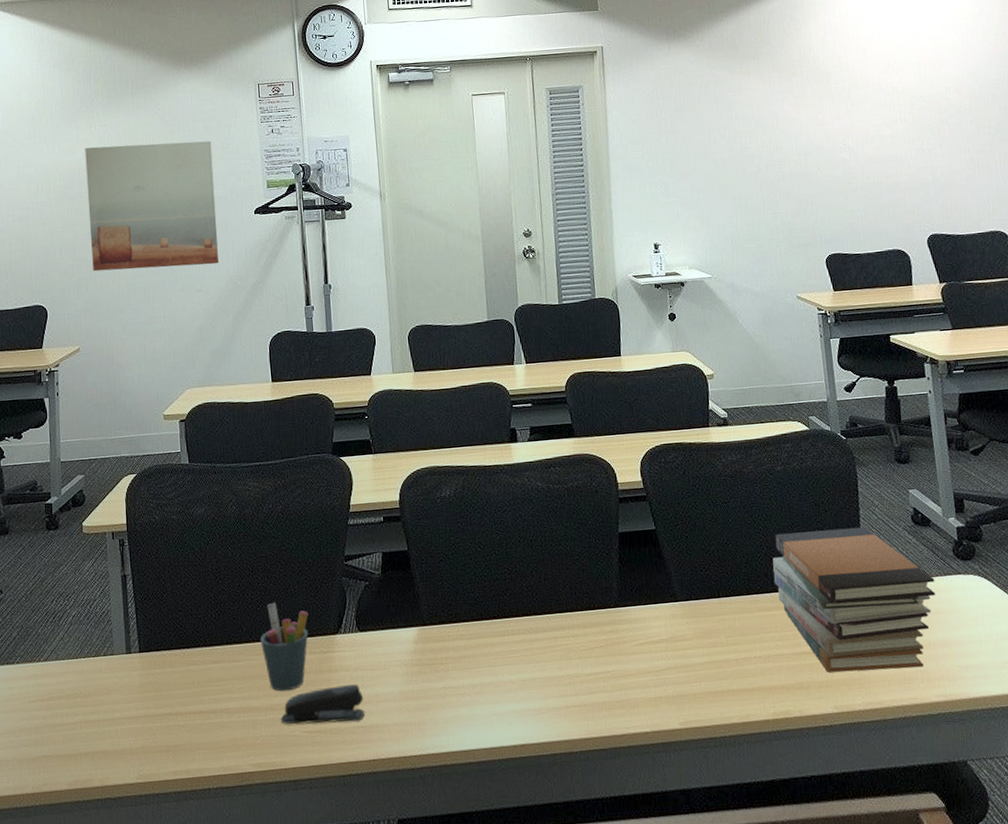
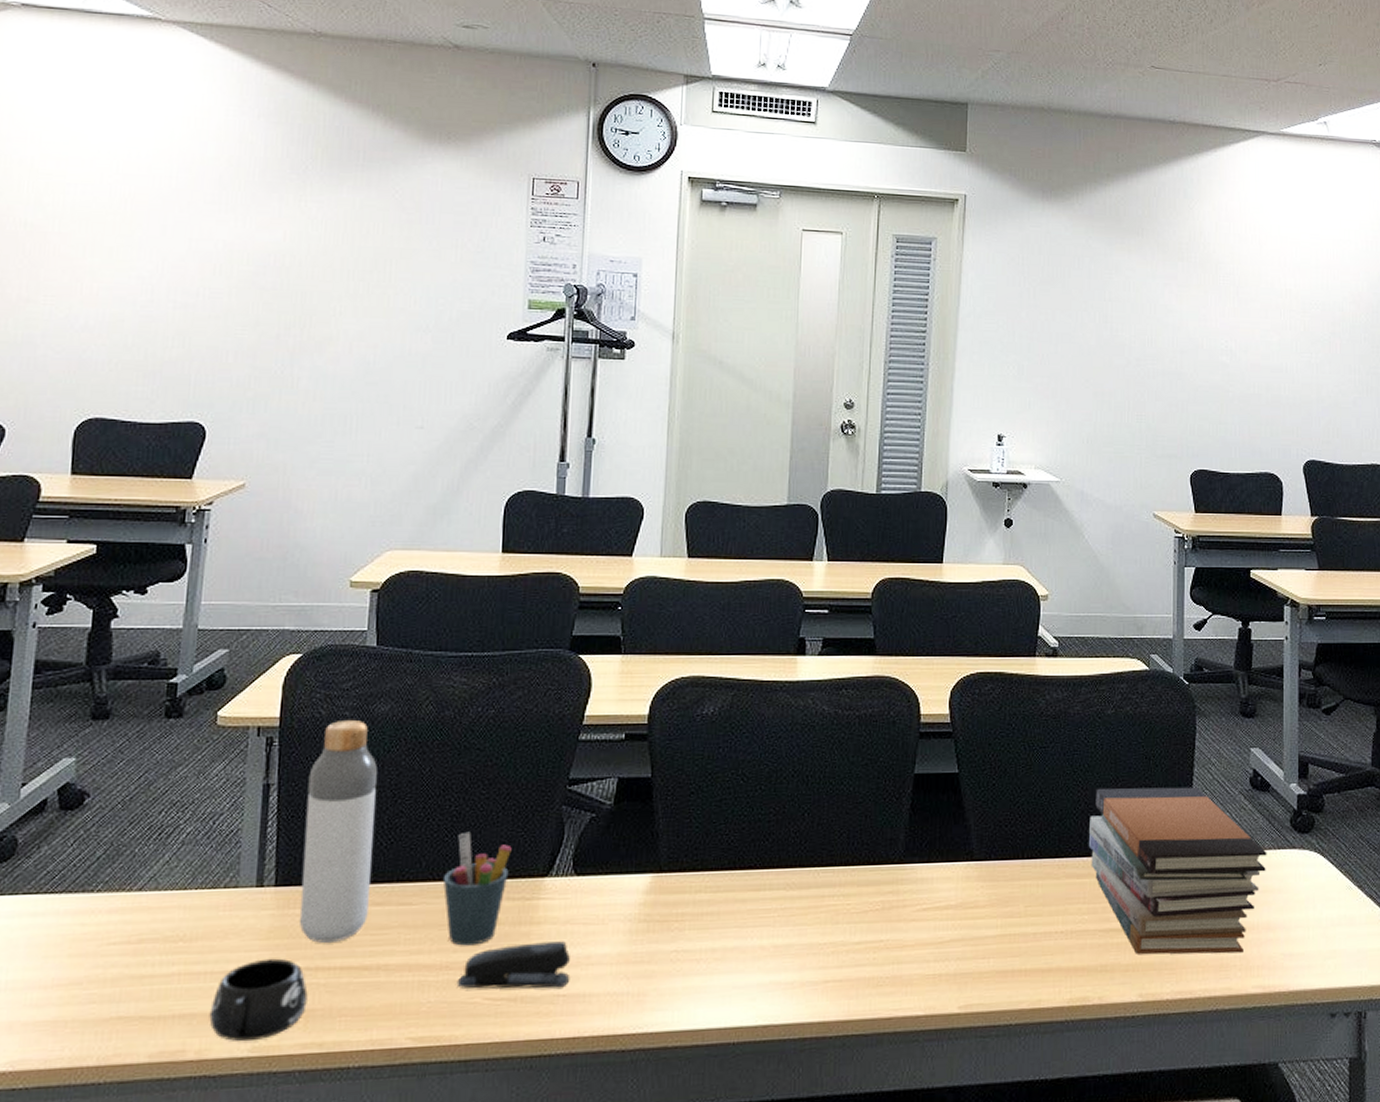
wall art: present [85,141,219,272] -> none [278,226,461,396]
mug: none [105,707,174,772] -> present [209,958,308,1042]
bottle: none [152,521,209,694] -> present [299,719,377,943]

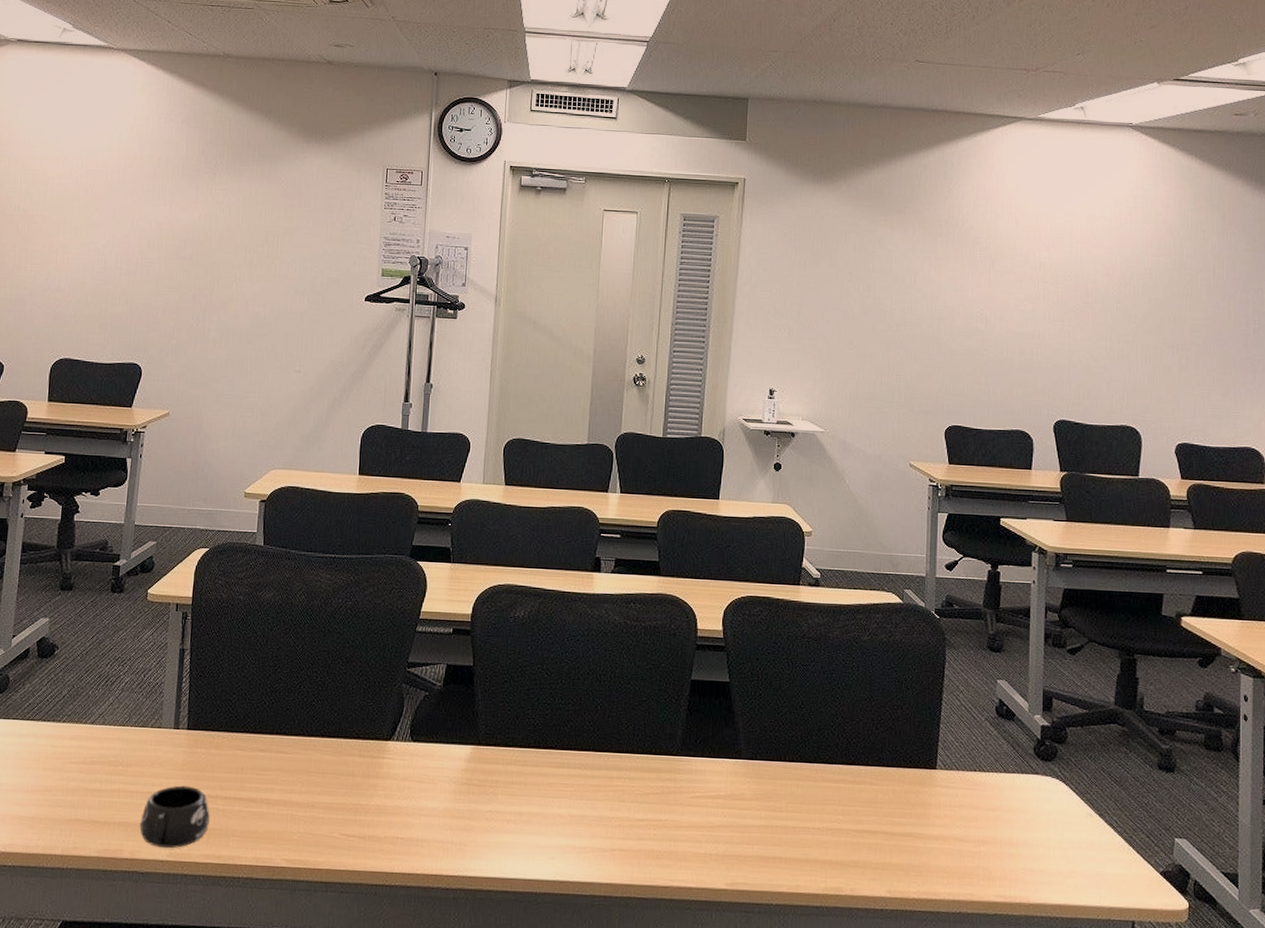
bottle: present [299,719,377,943] -> none [204,602,263,778]
pen holder: present [442,831,512,946] -> none [310,699,363,791]
stapler: present [456,941,570,989] -> none [320,793,407,832]
book stack: present [1088,786,1267,955] -> none [844,705,1011,864]

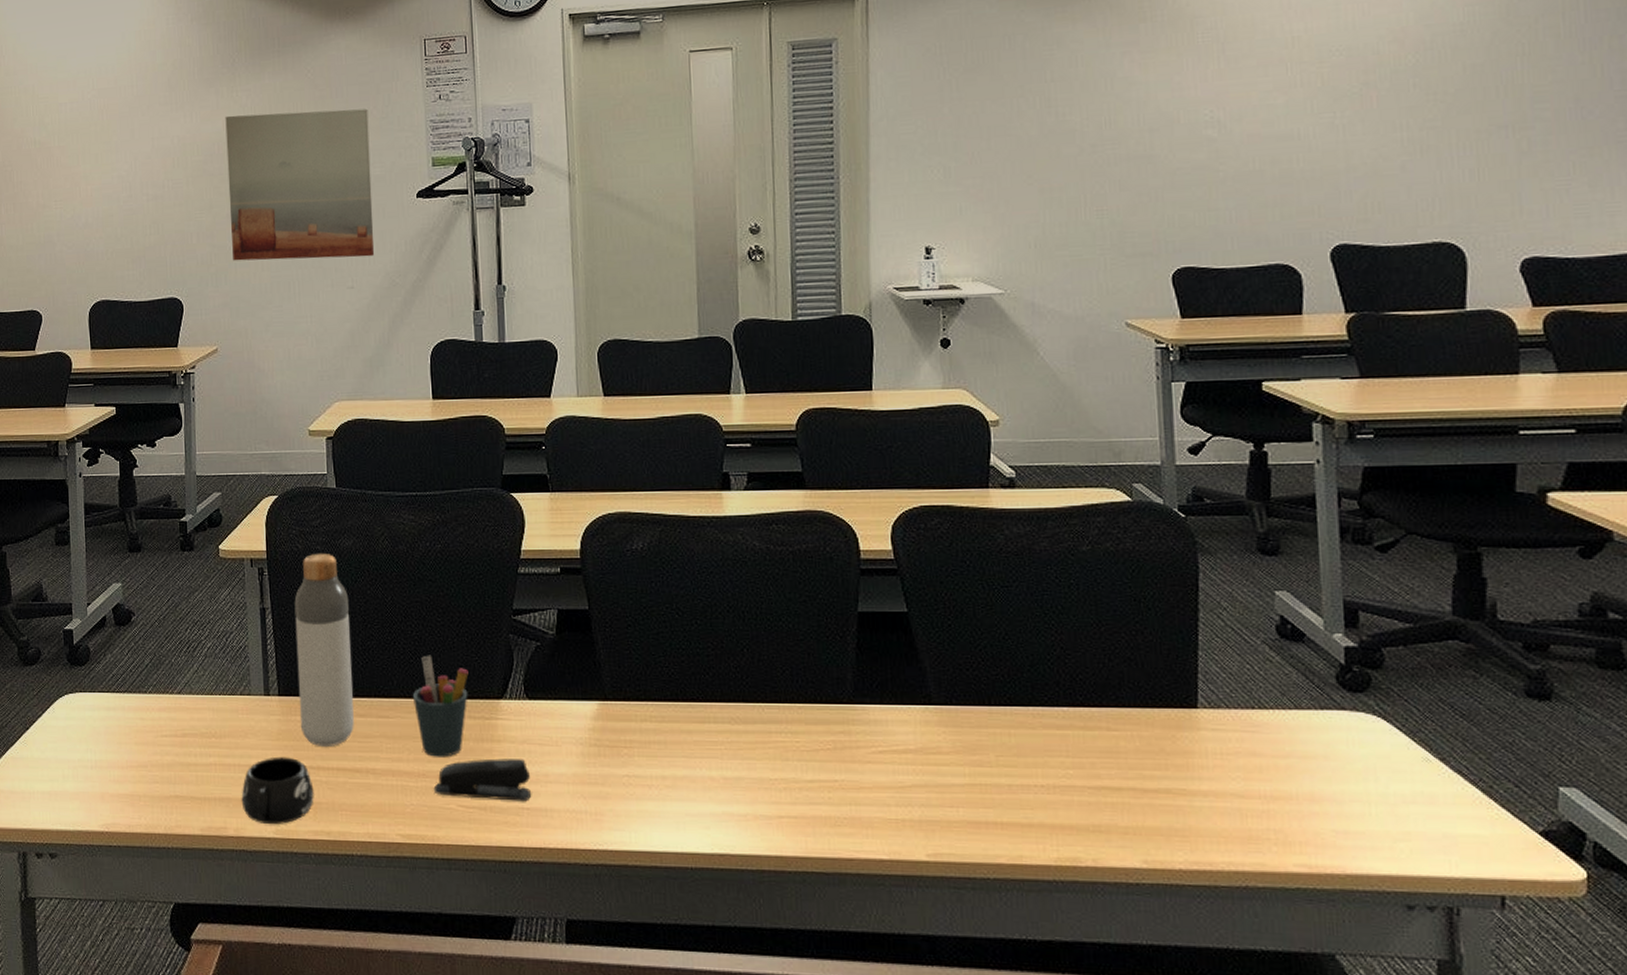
wall art: none [194,209,331,347] -> present [225,108,374,261]
bottle: none [204,602,263,778] -> present [294,553,354,746]
pen holder: none [310,699,363,791] -> present [412,655,469,757]
stapler: none [320,793,407,832] -> present [433,758,532,802]

